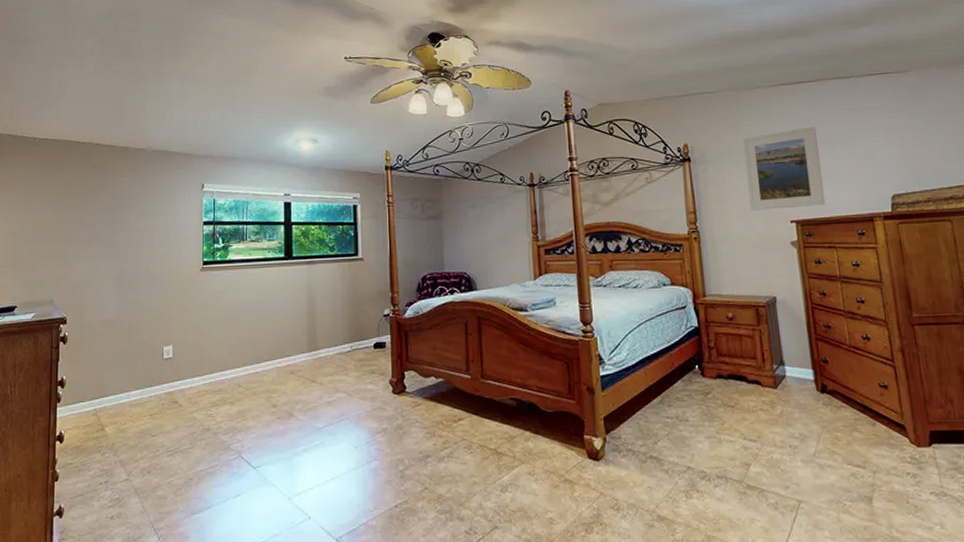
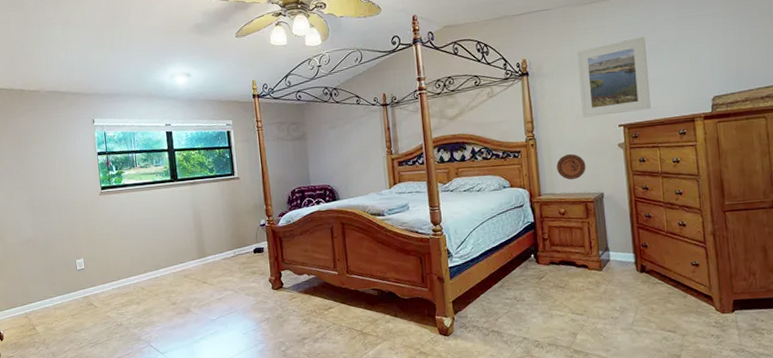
decorative plate: none [722,251,756,281] -> present [556,154,586,180]

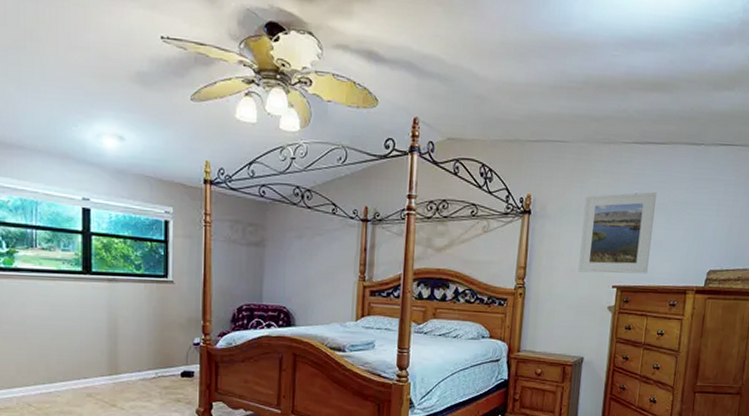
decorative plate: present [556,154,586,180] -> none [541,310,572,339]

